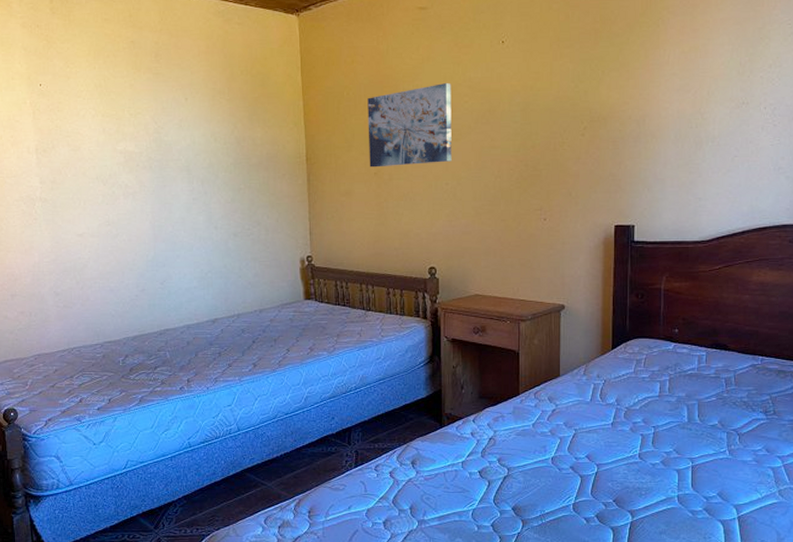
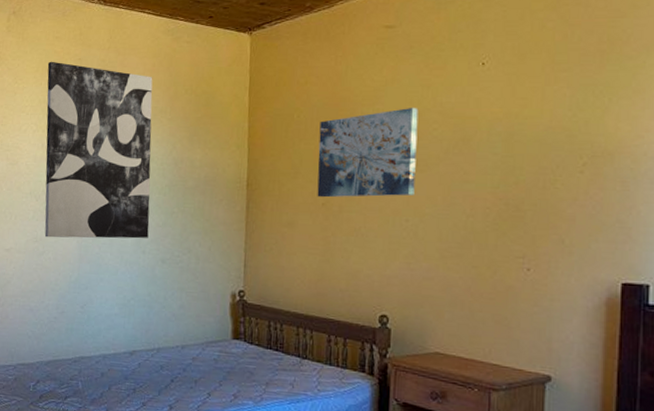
wall art: none [99,44,219,220] -> present [44,61,153,239]

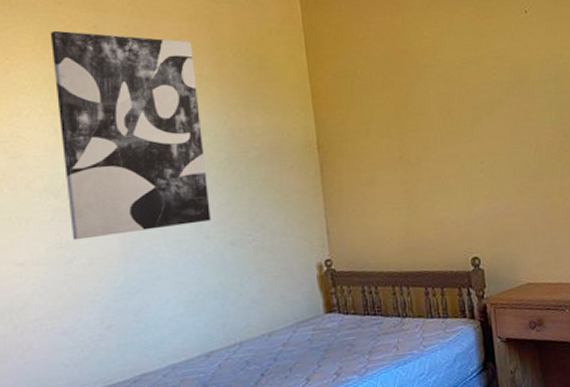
wall art: present [317,108,419,198] -> none [385,55,485,151]

